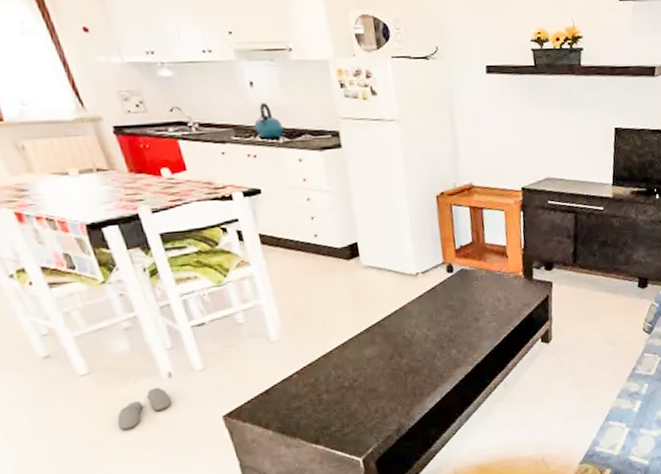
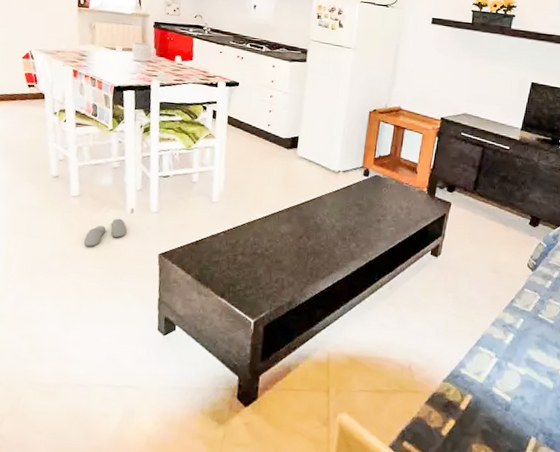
mug: none [91,157,134,186] -> present [132,42,157,62]
kettle: present [254,103,284,139] -> none [247,21,269,48]

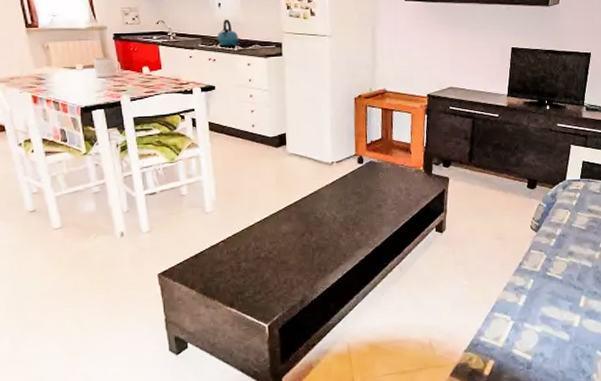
slippers: present [83,218,127,247] -> none [74,244,119,278]
kettle: none [247,21,269,48] -> present [217,19,239,47]

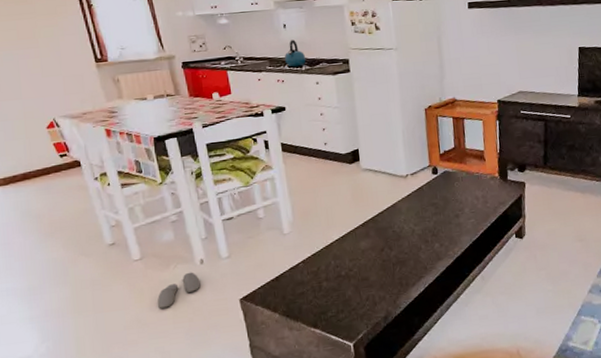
slippers: none [74,244,119,278] -> present [157,272,201,309]
mug: present [93,57,122,78] -> none [163,85,192,107]

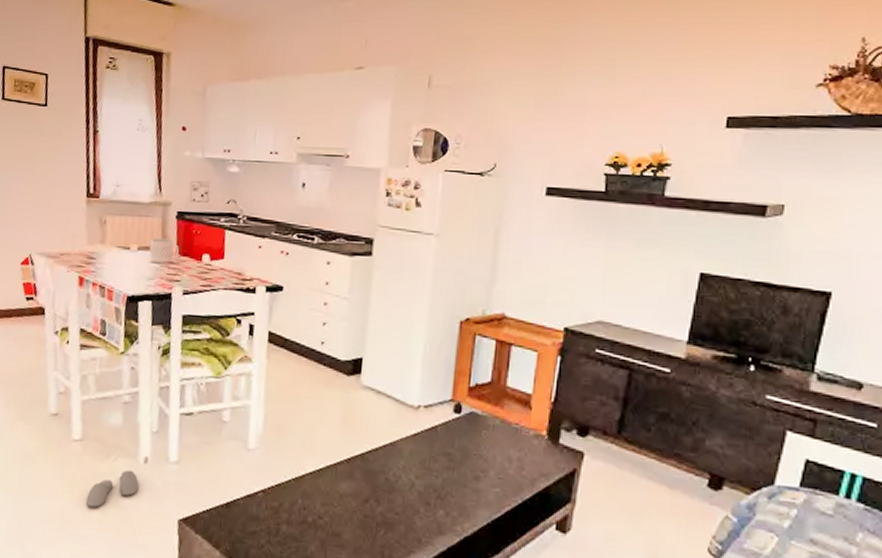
mug: none [163,85,192,107] -> present [149,238,180,264]
kettle: present [284,40,307,68] -> none [294,203,322,239]

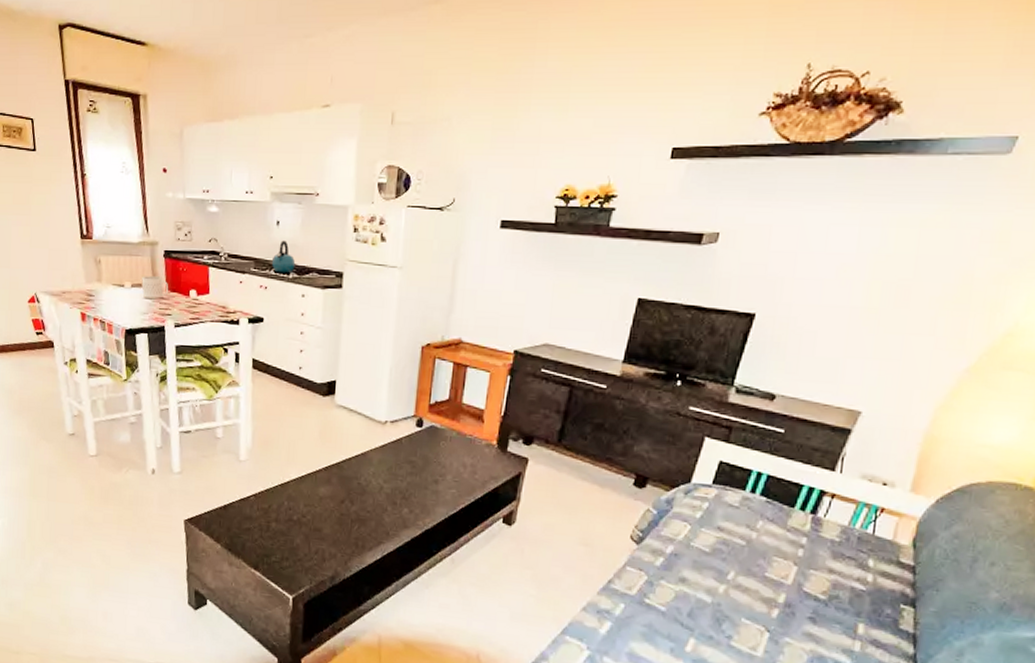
slippers: present [85,469,139,508] -> none [105,479,149,512]
kettle: none [294,203,322,239] -> present [271,240,296,274]

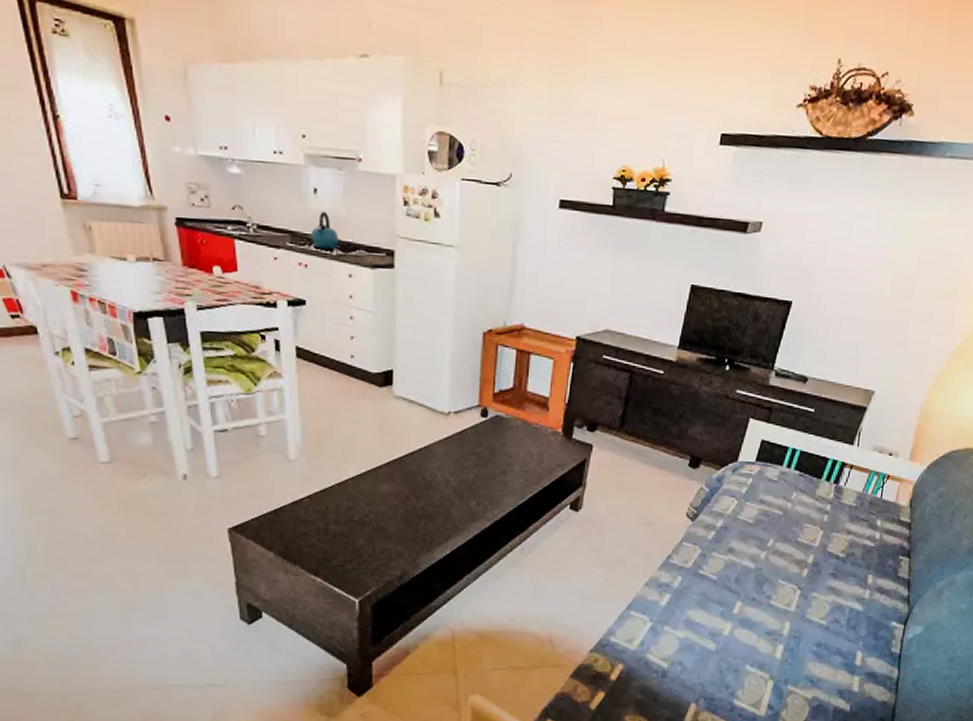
mug: present [141,276,169,300] -> none [149,248,186,277]

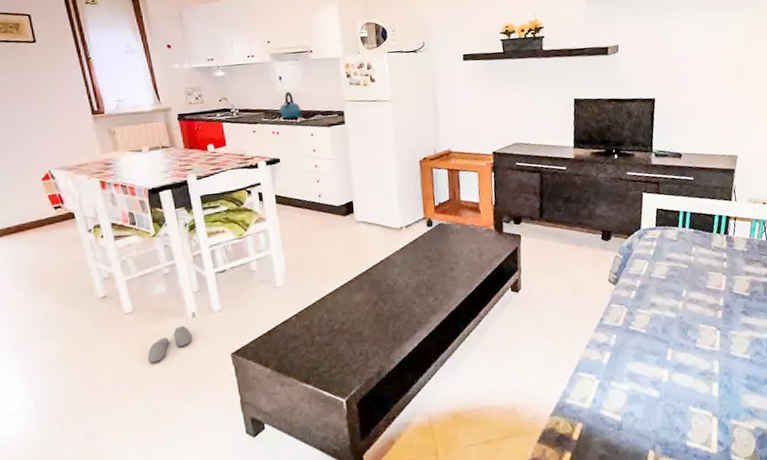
slippers: none [127,487,182,525] -> present [147,325,192,363]

